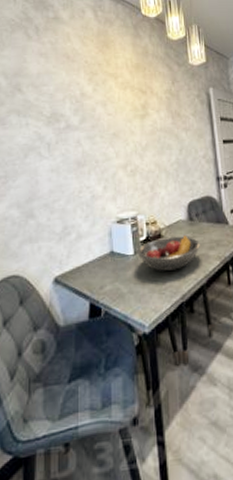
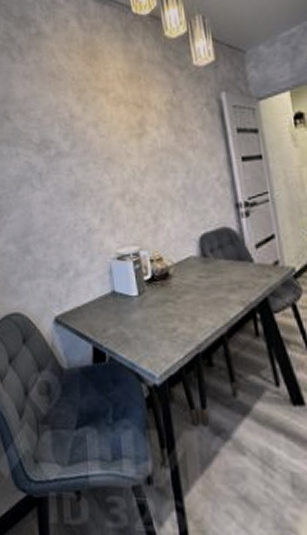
fruit bowl: present [137,234,200,271] -> none [141,273,217,316]

